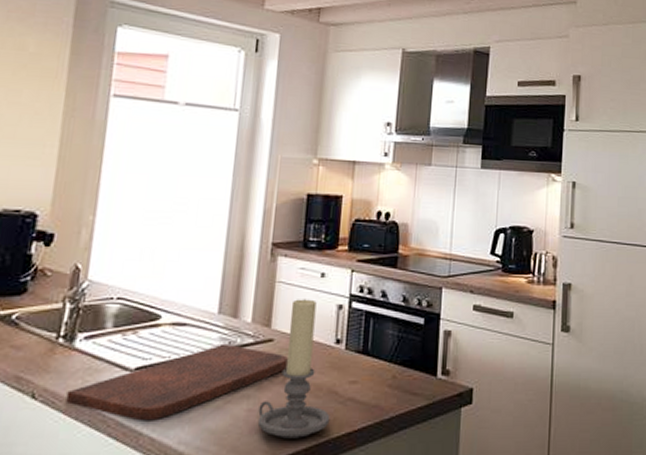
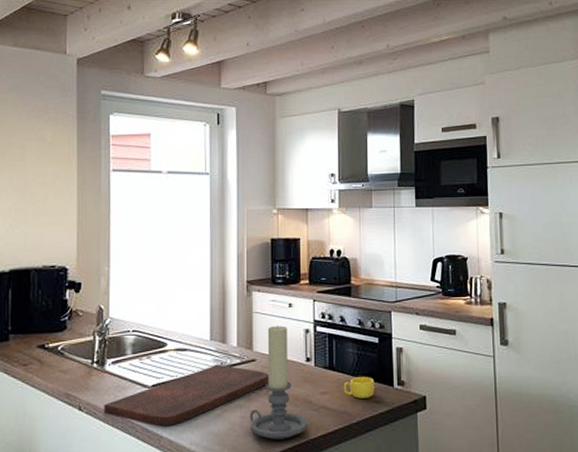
cup: none [377,363,415,390] -> present [343,376,375,398]

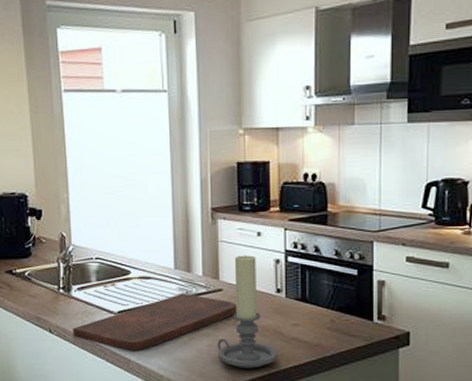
cup: present [343,376,375,398] -> none [316,309,352,332]

